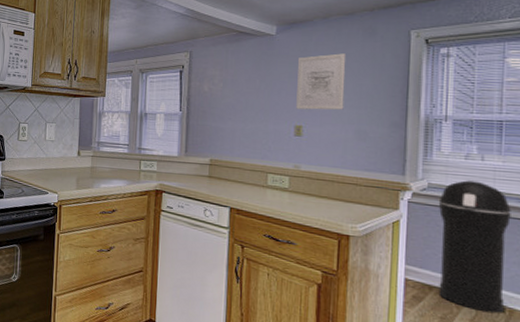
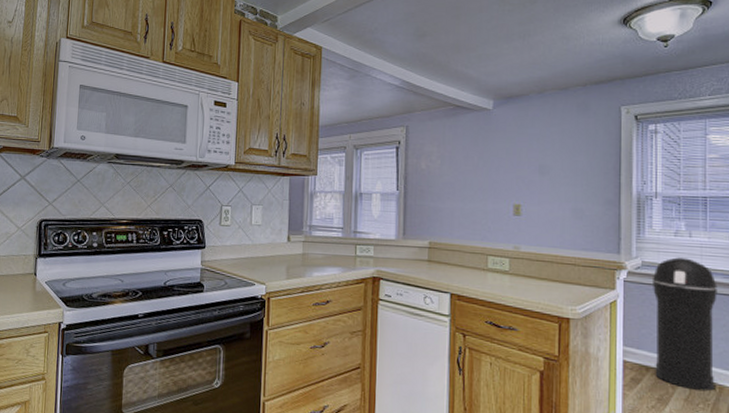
wall art: present [296,53,347,110] -> none [514,129,562,188]

